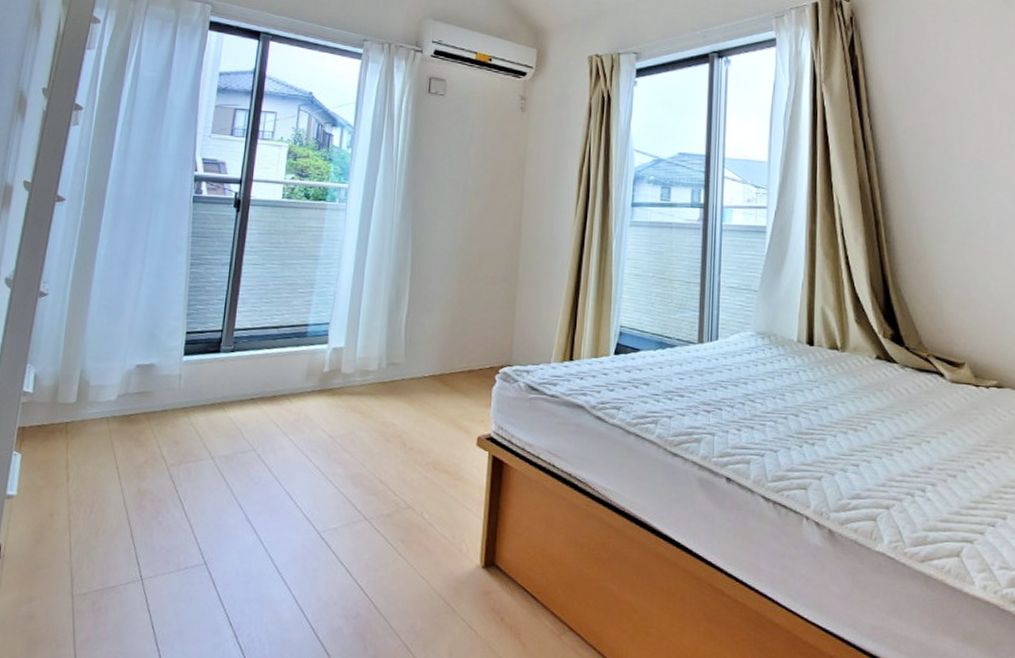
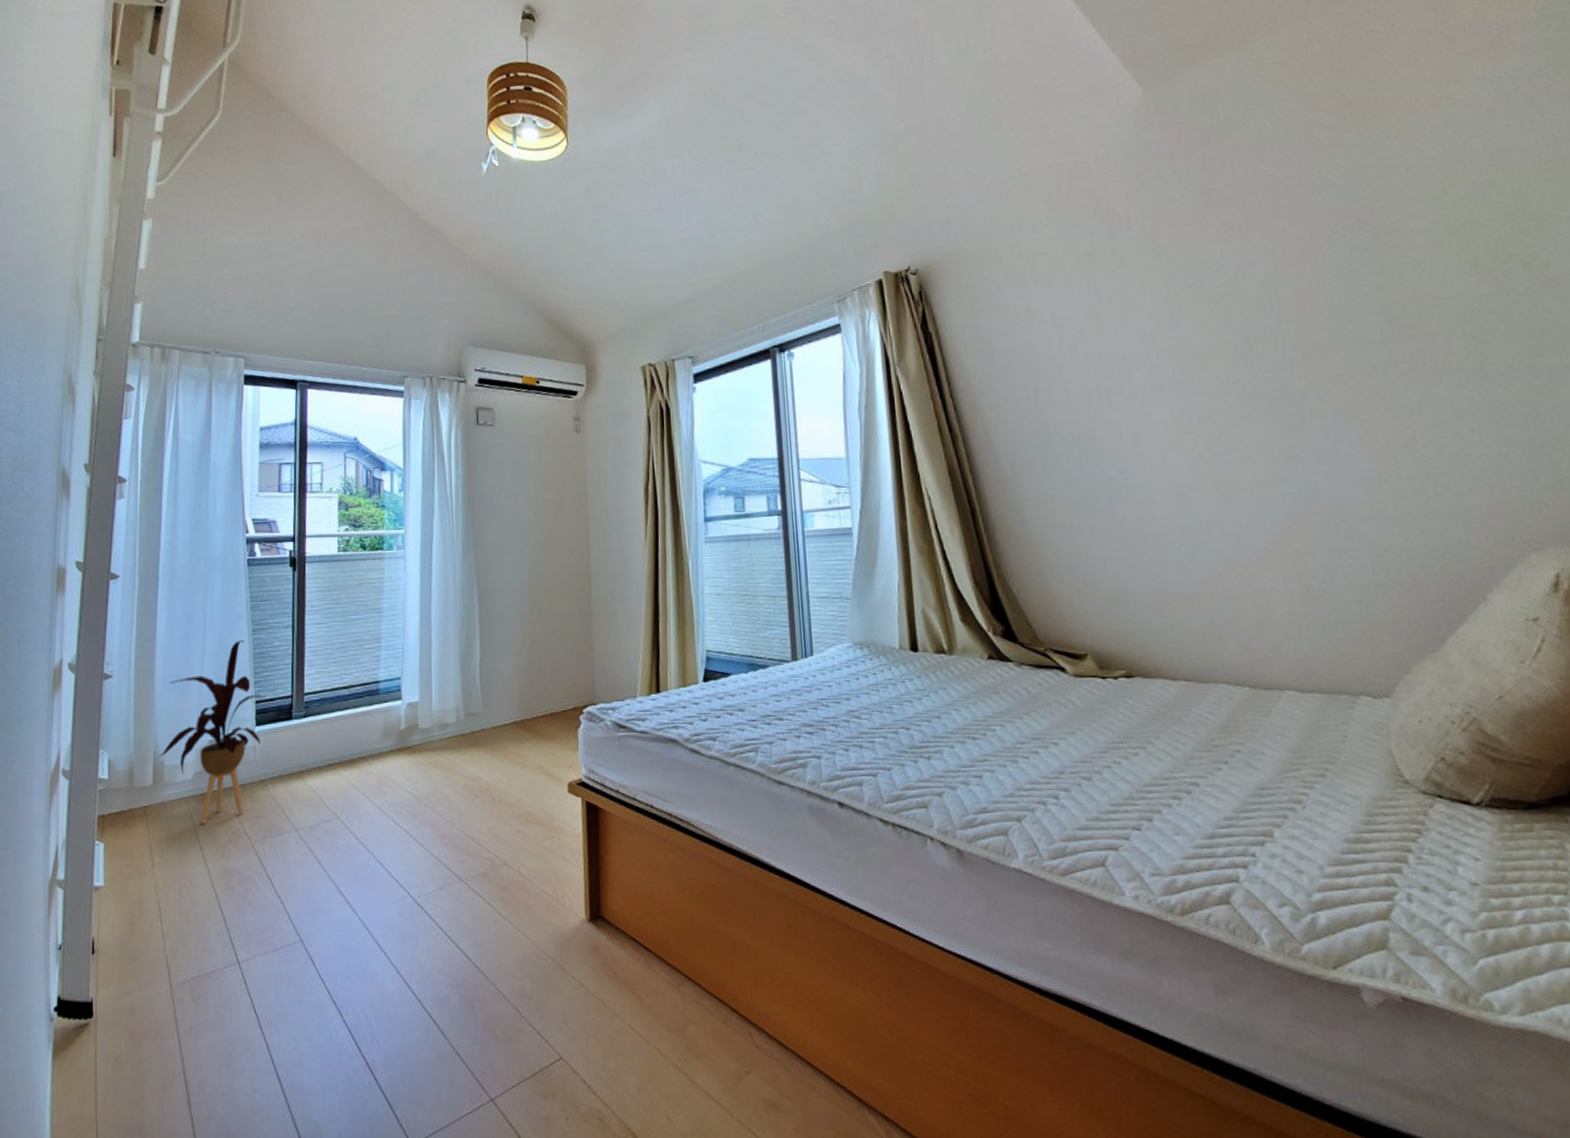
house plant: none [86,272,192,445] -> present [159,640,261,825]

